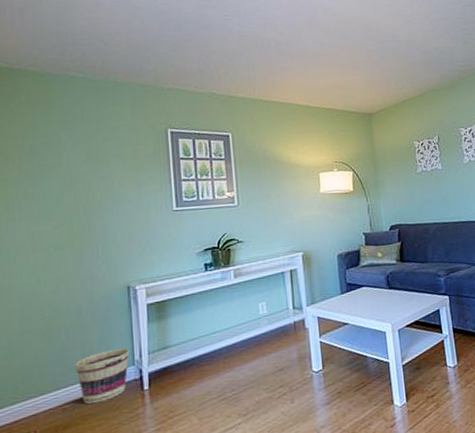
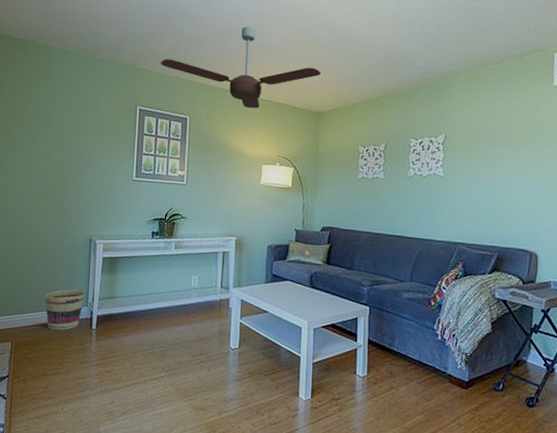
ceiling fan: none [190,35,365,117] -> present [161,27,321,109]

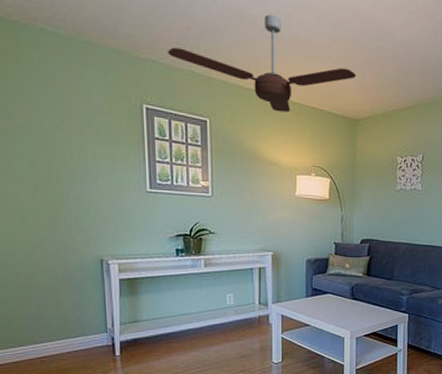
basket: present [44,289,85,331] -> none [51,315,103,361]

